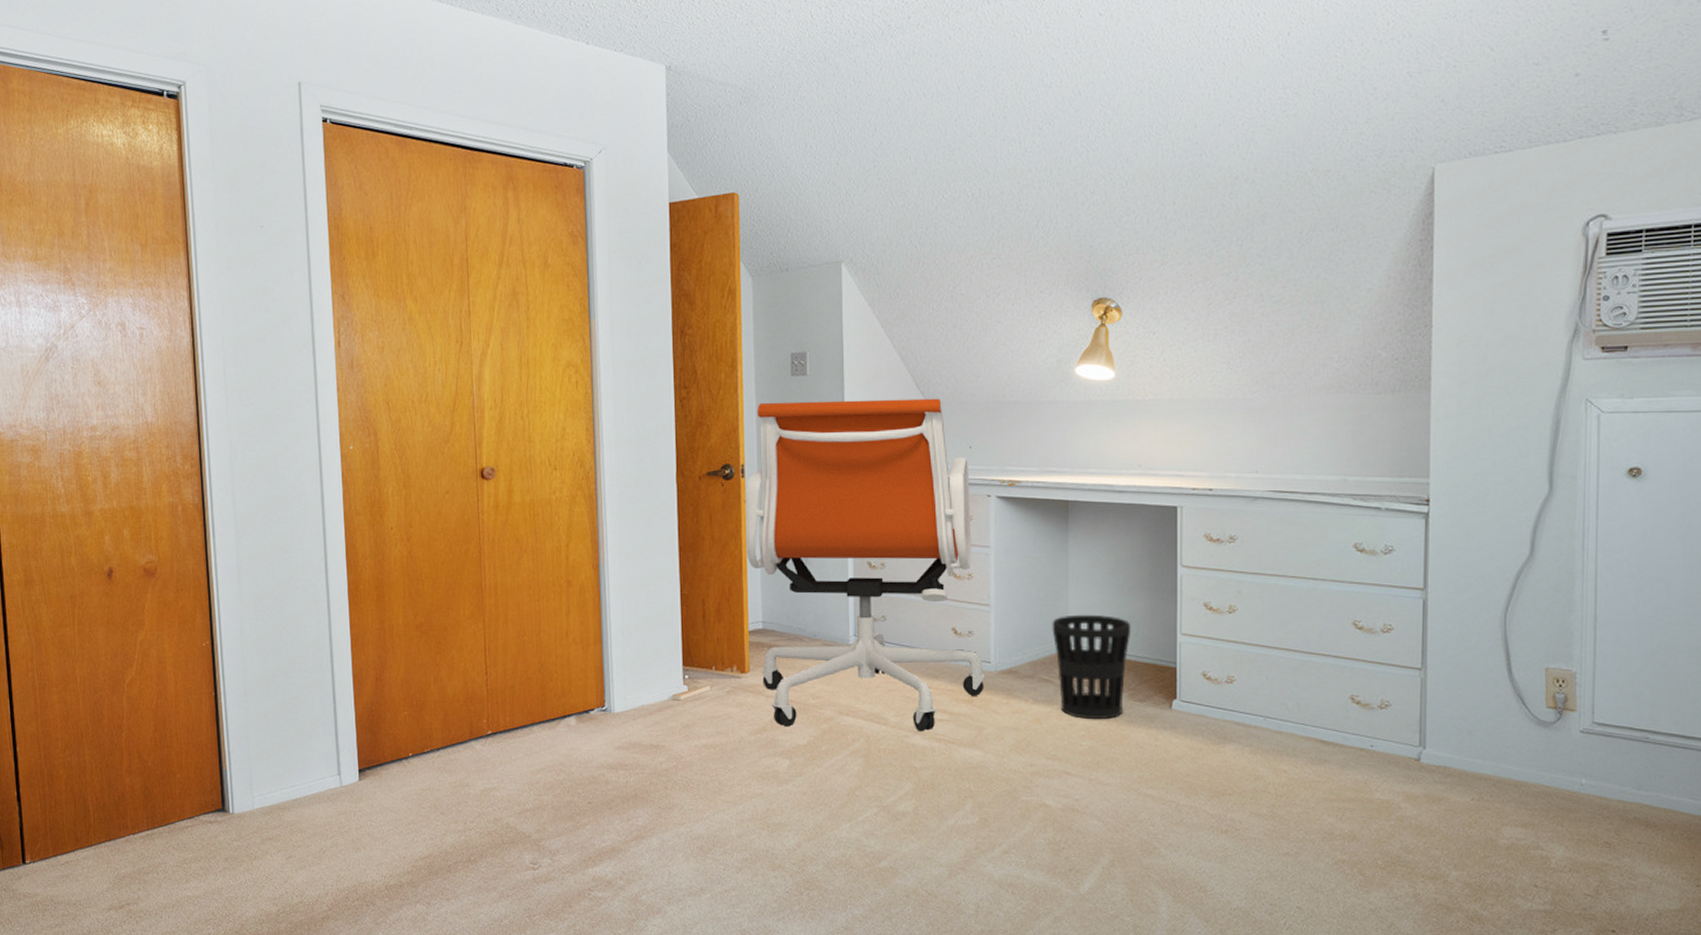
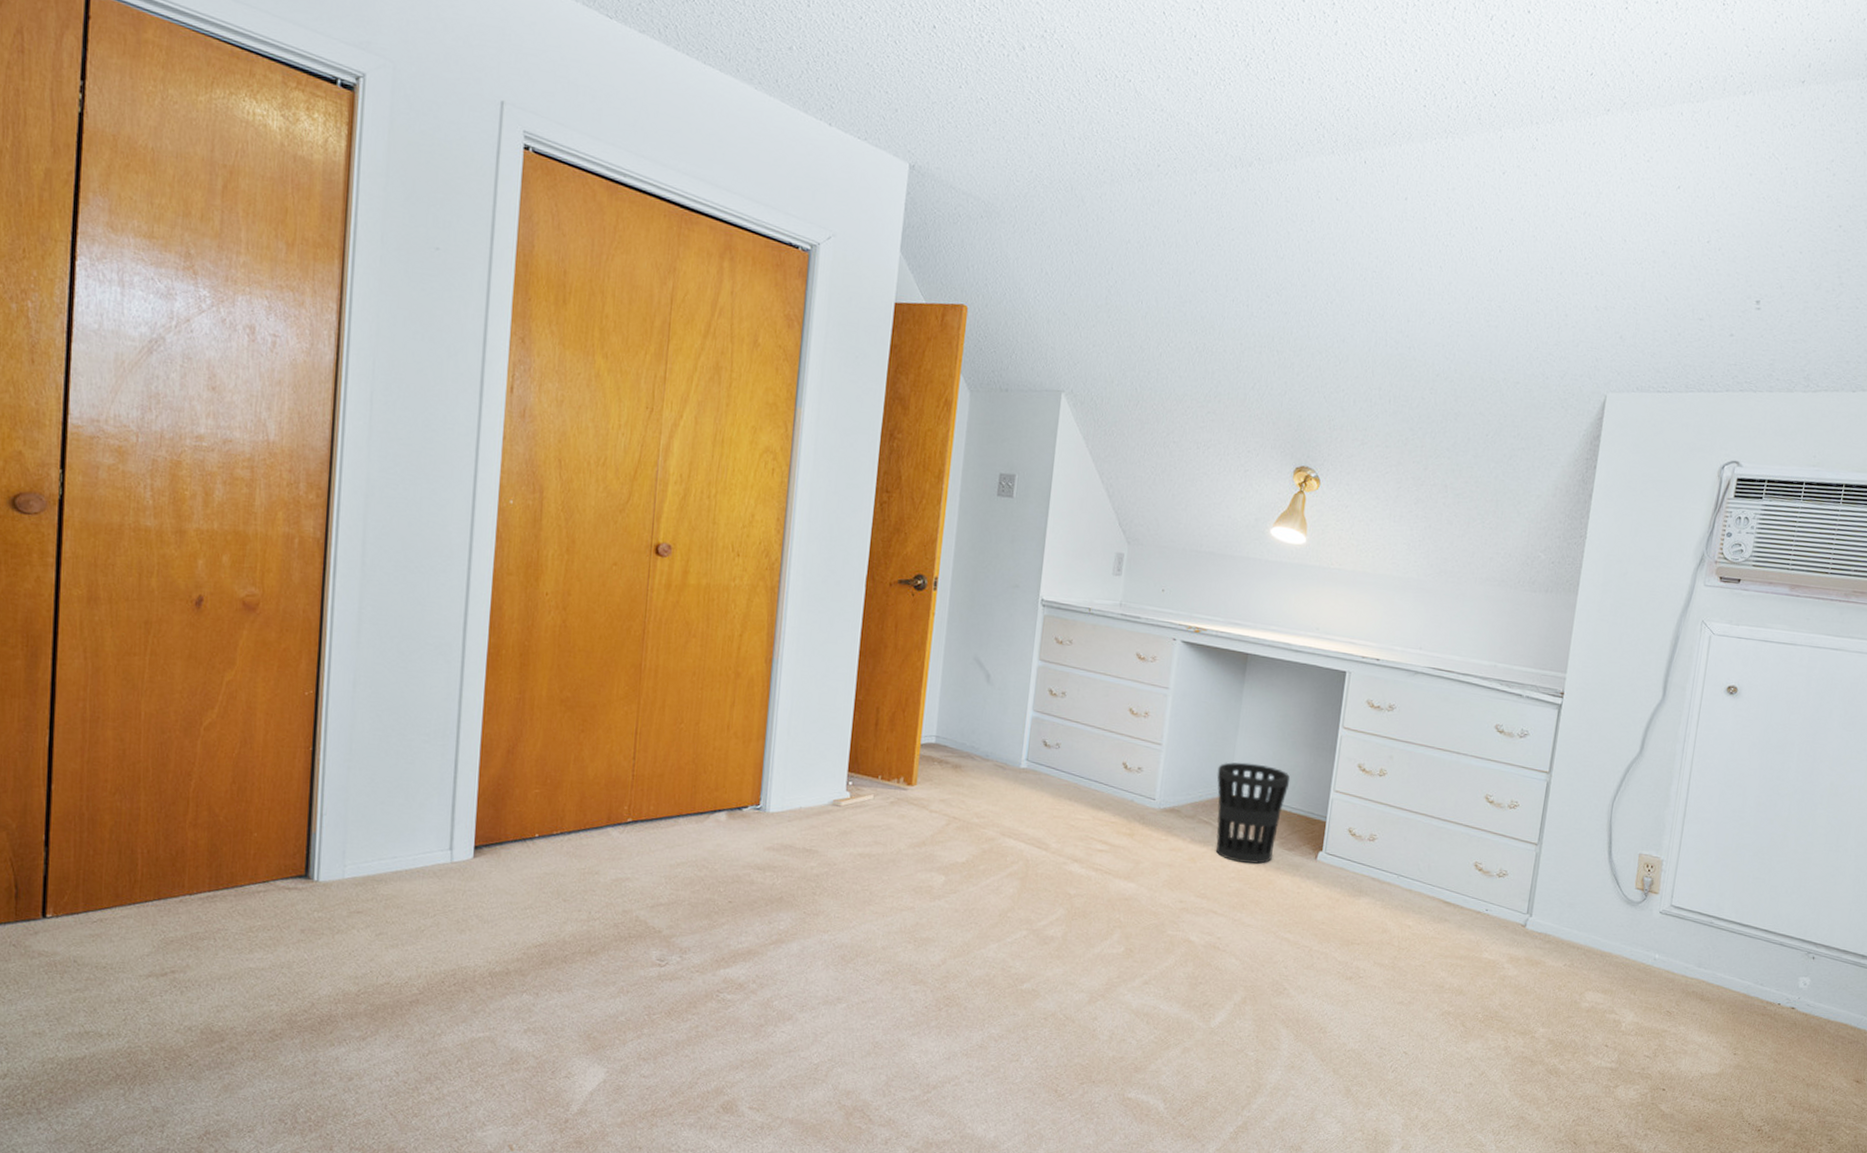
office chair: present [745,398,986,732] -> none [928,518,1159,860]

